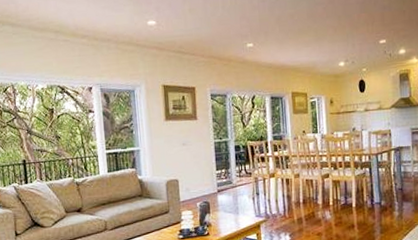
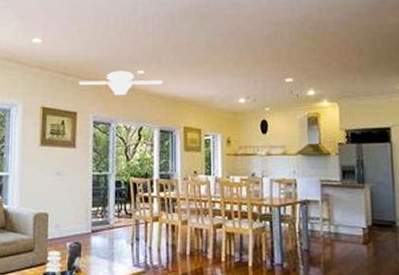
ceiling fan: none [194,45,271,68] -> present [78,71,163,95]

